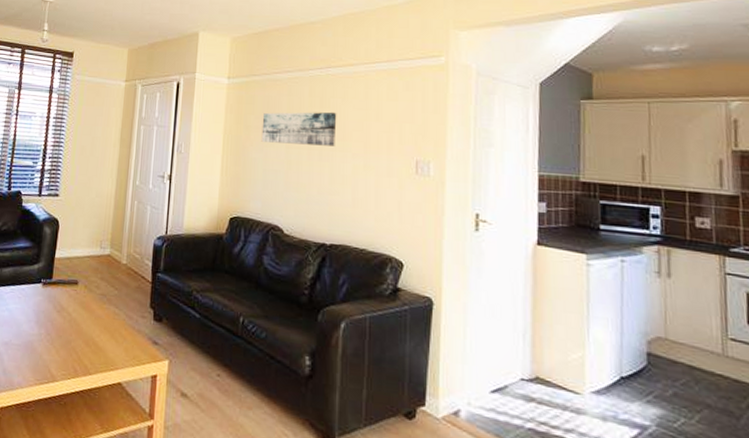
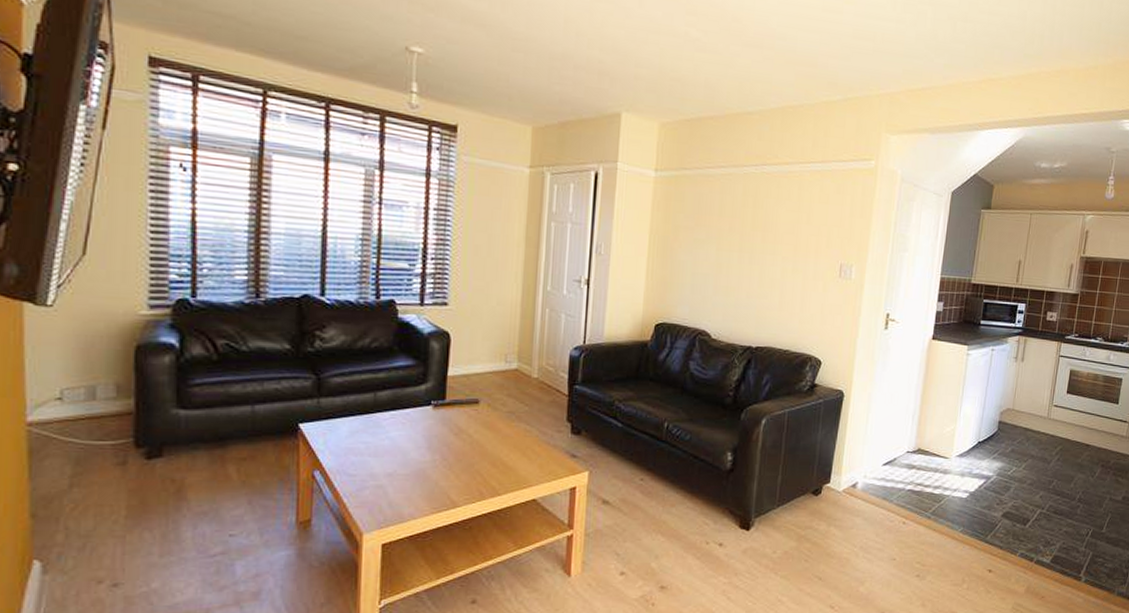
wall art: present [261,111,337,146] -> none [690,211,770,249]

